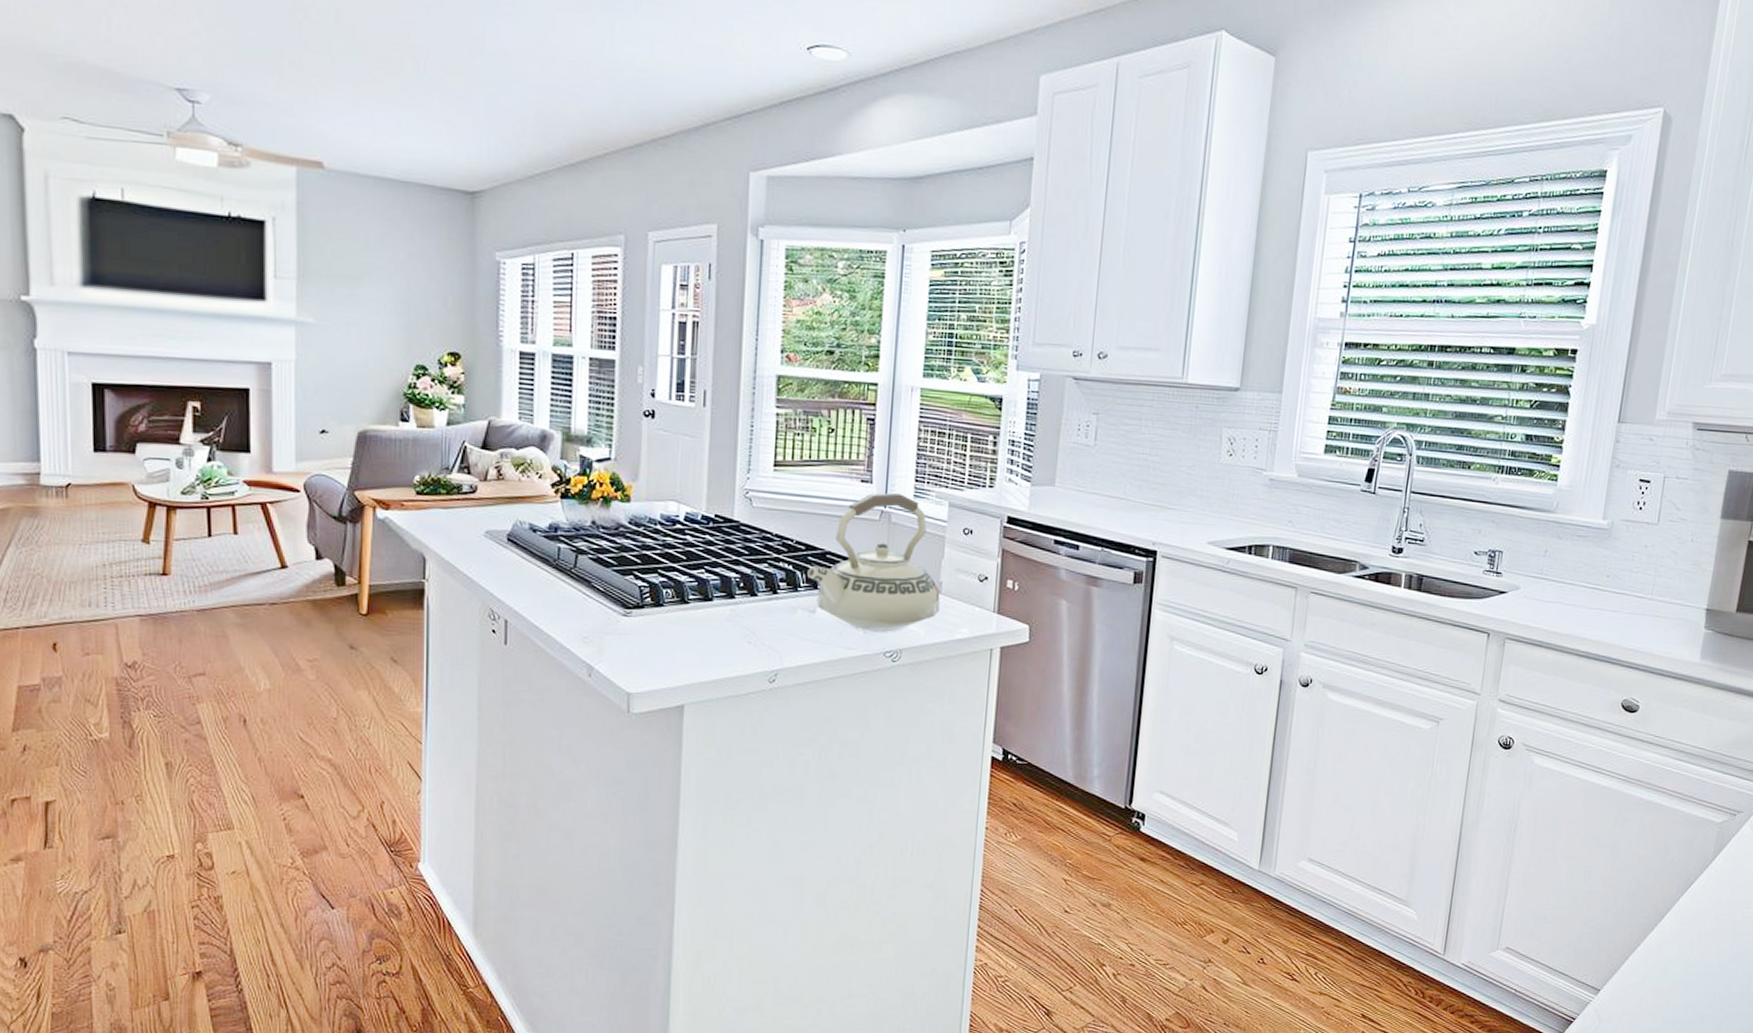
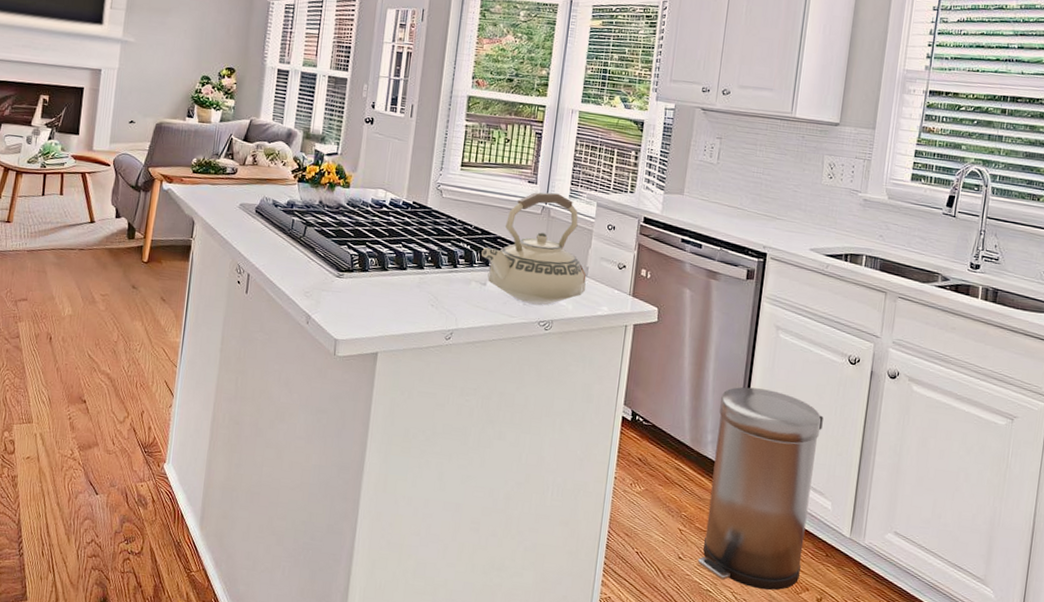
pedal bin: none [1086,710,1227,936] -> present [697,387,823,590]

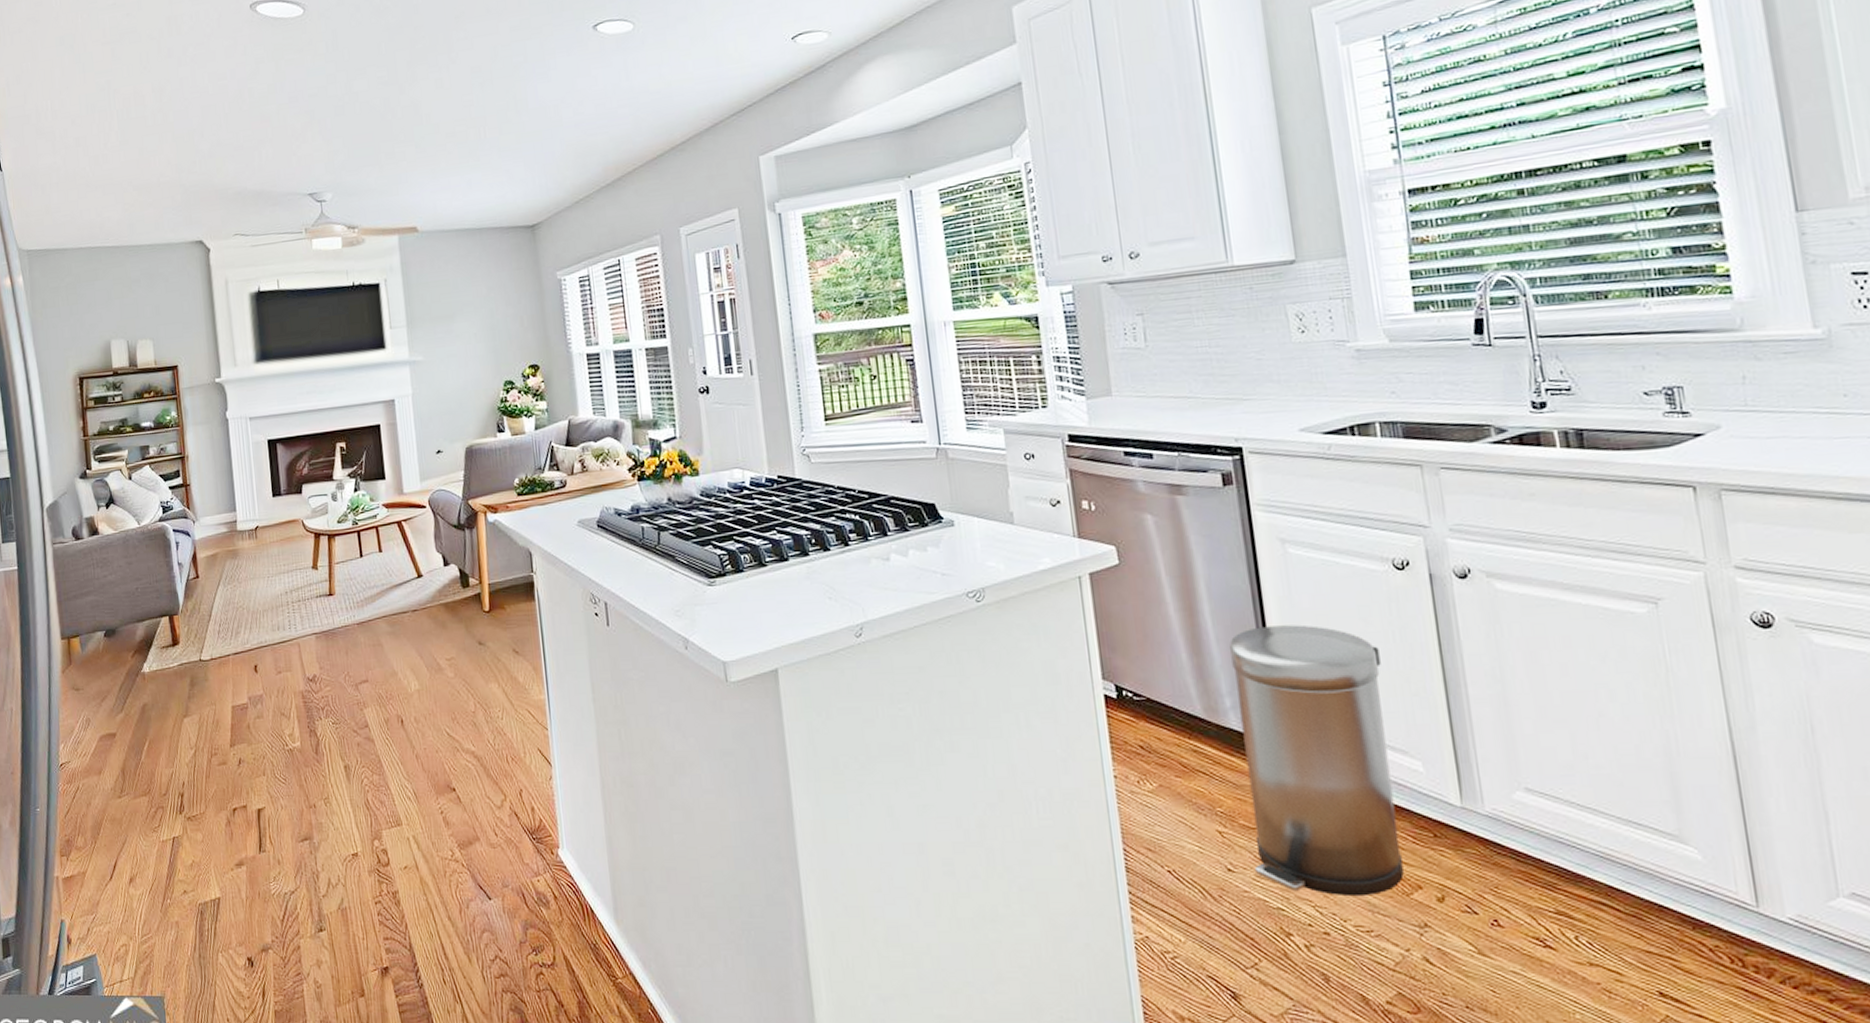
teakettle: present [481,192,587,306] -> none [874,428,1017,573]

